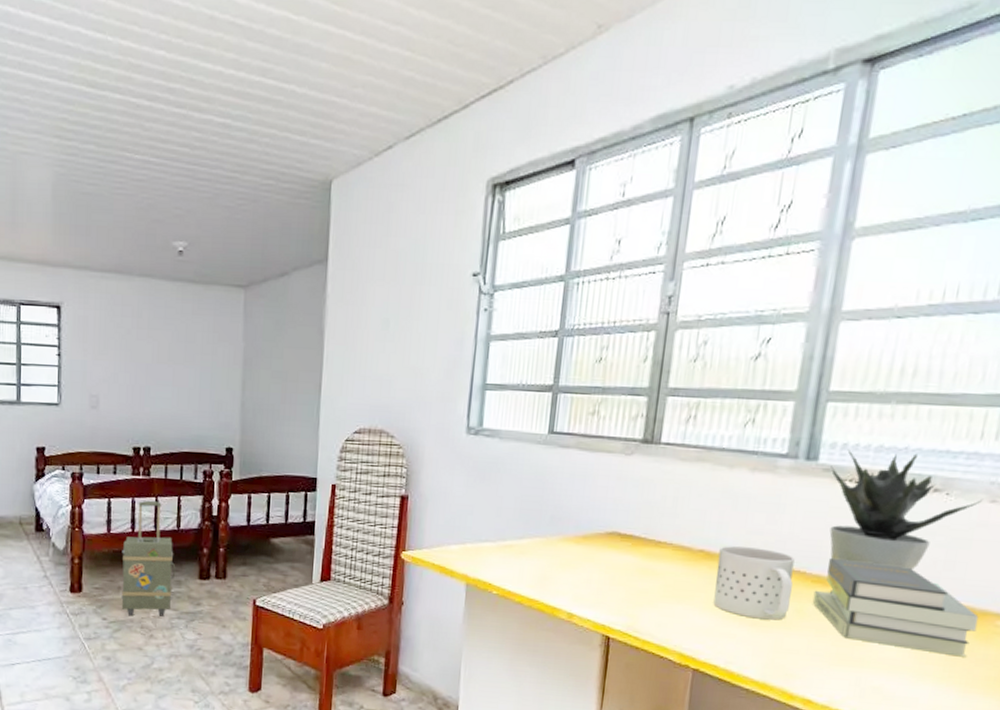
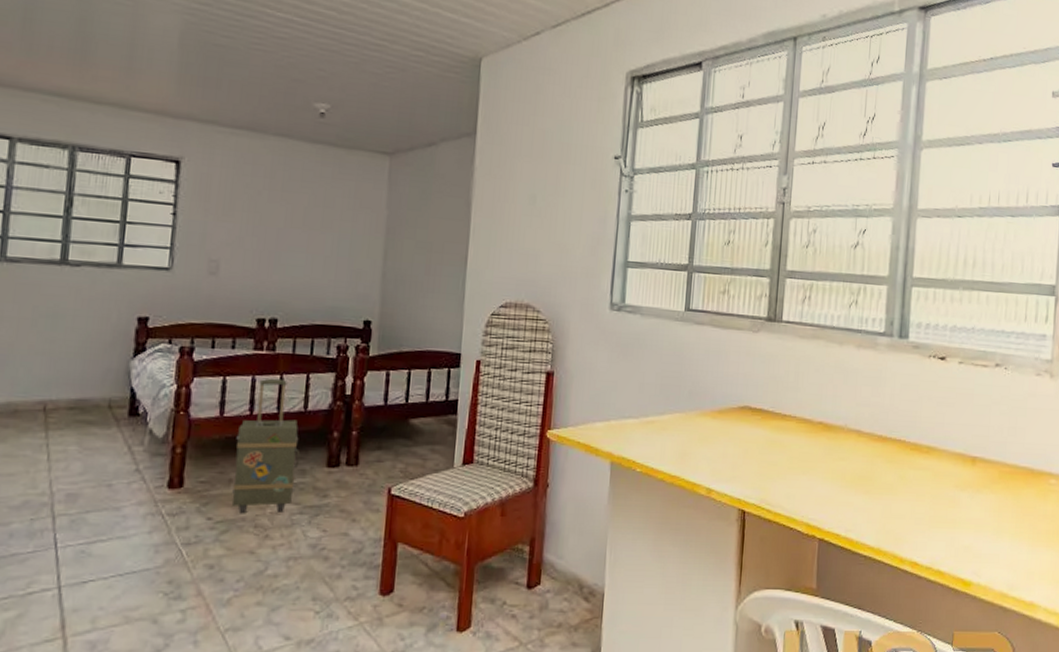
mug: present [713,545,795,620] -> none [833,417,896,487]
books: present [812,557,979,657] -> none [912,426,1037,514]
potted plant: present [829,449,982,594] -> none [918,329,1030,460]

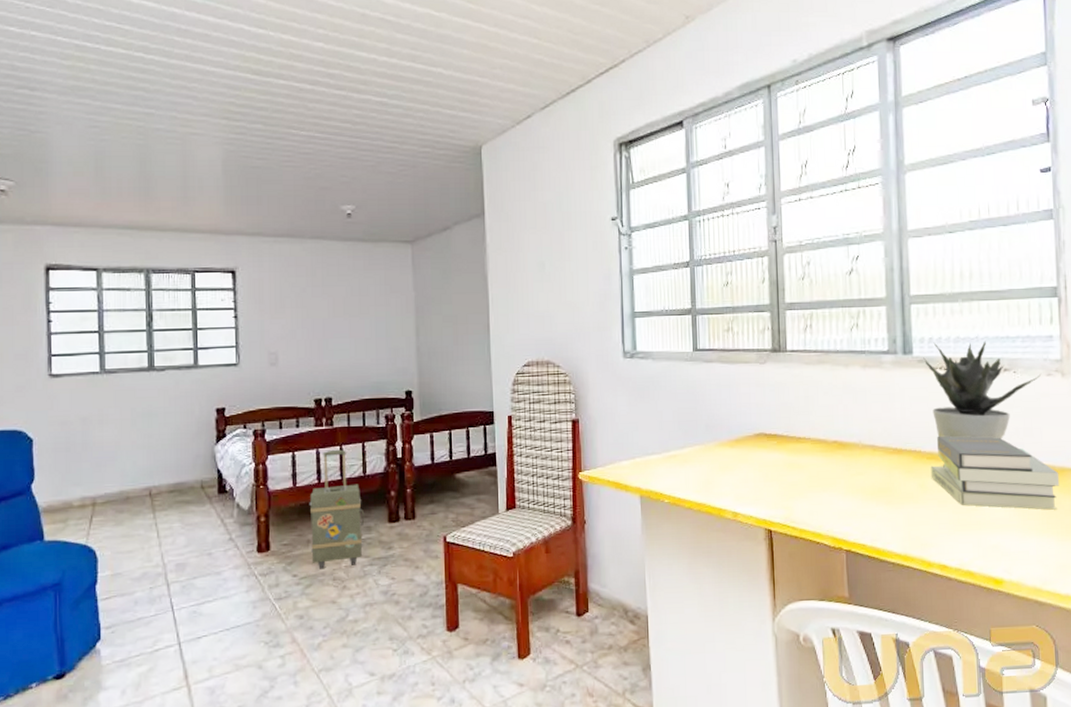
books: none [912,426,1037,514] -> present [930,436,1060,510]
potted plant: none [918,329,1030,460] -> present [923,341,1041,468]

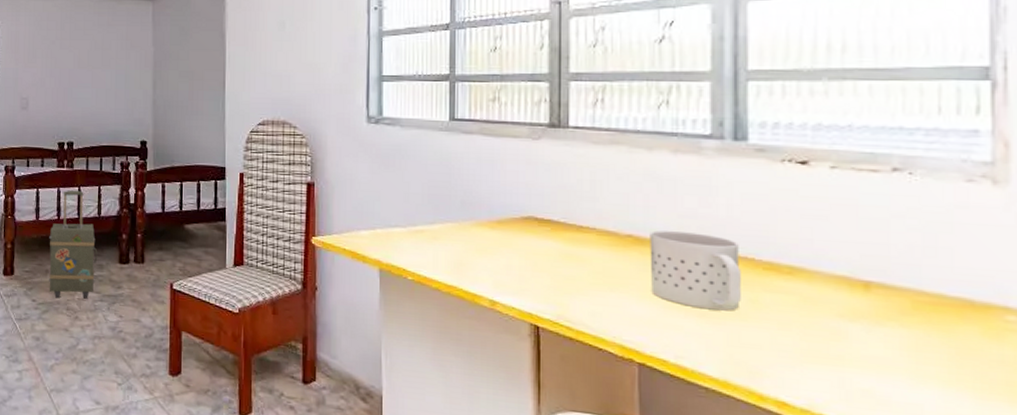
mug: none [849,433,913,497] -> present [650,230,741,311]
potted plant: present [923,341,1041,468] -> none [764,128,955,283]
books: present [930,436,1060,510] -> none [768,243,982,358]

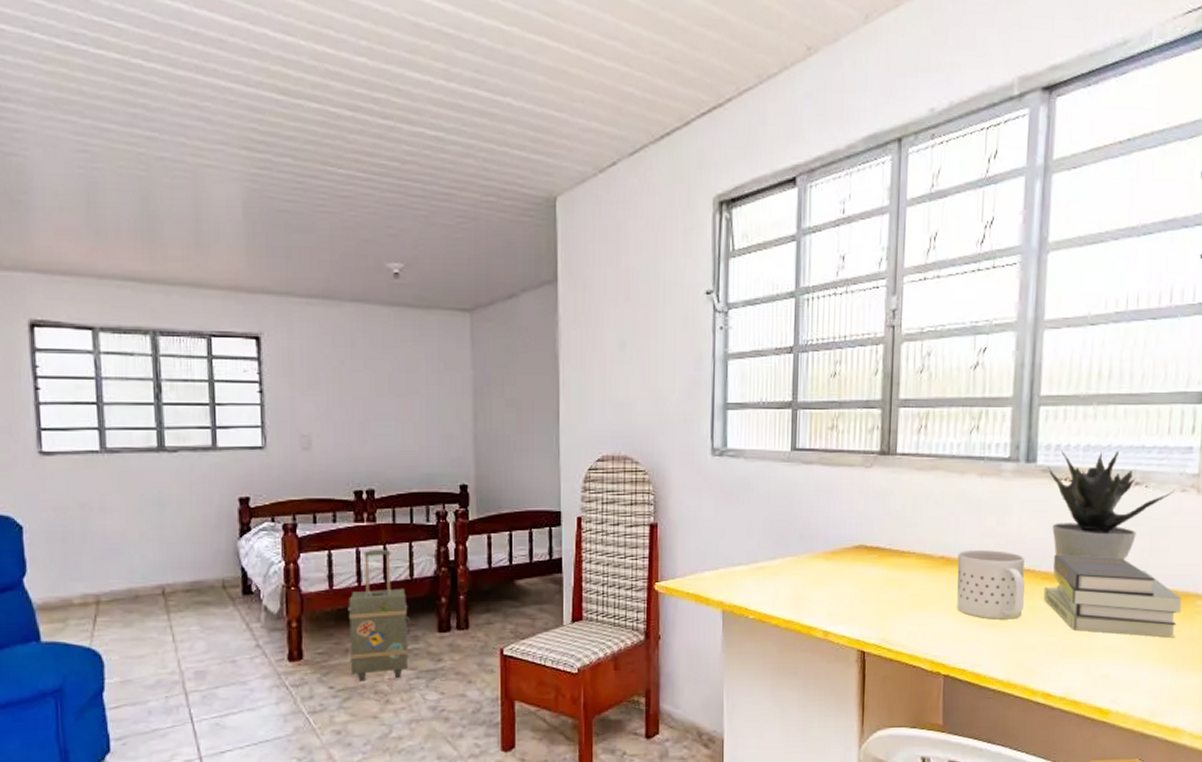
potted plant: none [764,128,955,283] -> present [1048,450,1175,589]
books: none [768,243,982,358] -> present [1043,554,1182,638]

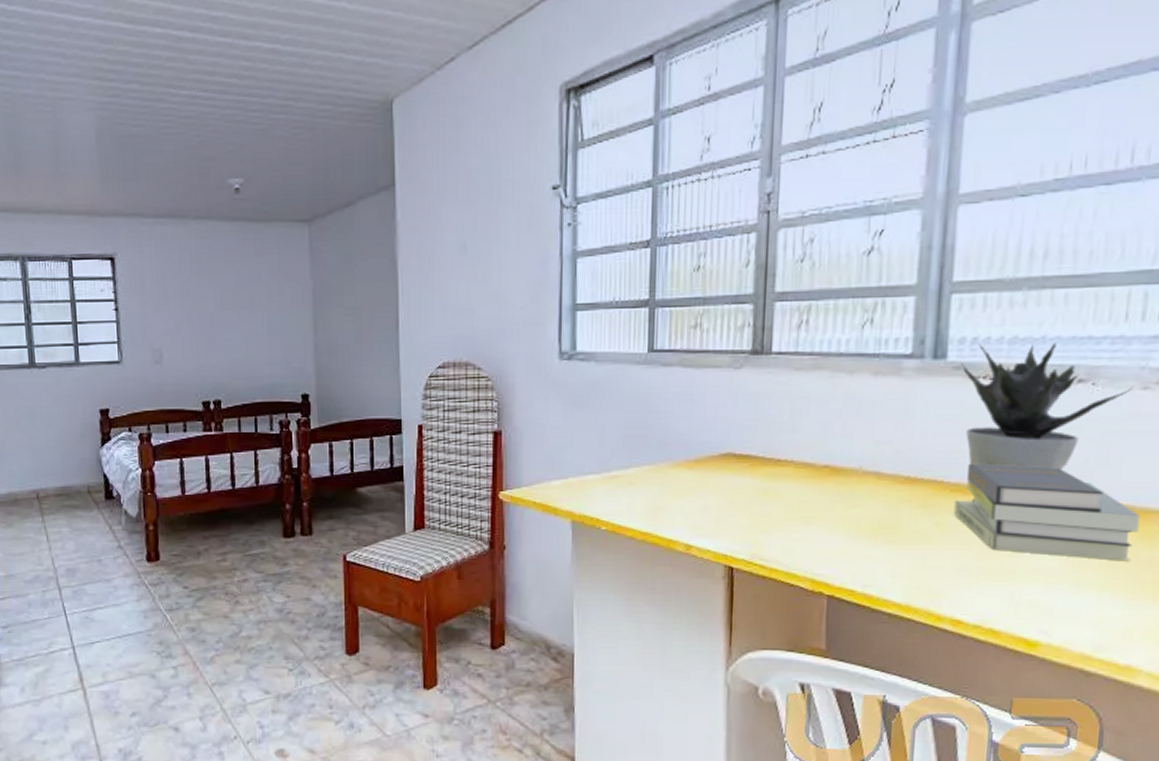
suitcase: present [347,549,411,682] -> none [199,457,258,583]
mug: present [956,549,1025,620] -> none [844,457,930,536]

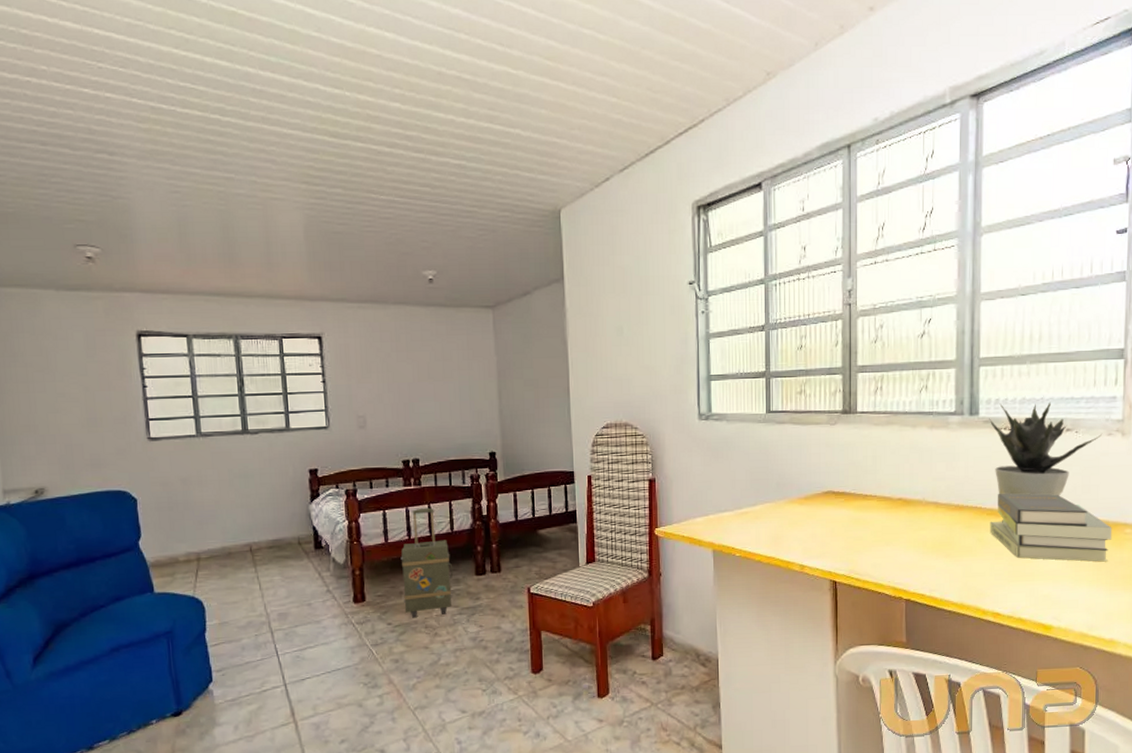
suitcase: none [199,457,258,583] -> present [400,507,454,618]

